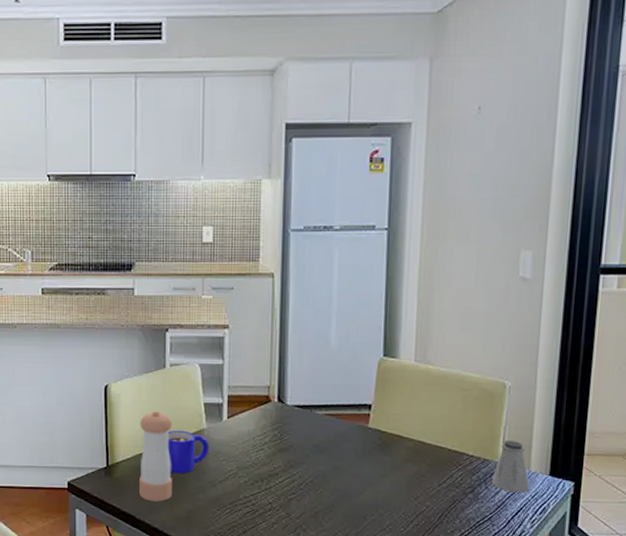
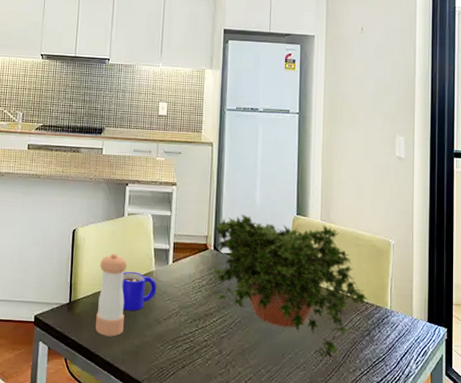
potted plant: none [276,358,473,519] -> present [212,214,368,358]
saltshaker: present [491,439,530,493] -> none [383,289,413,337]

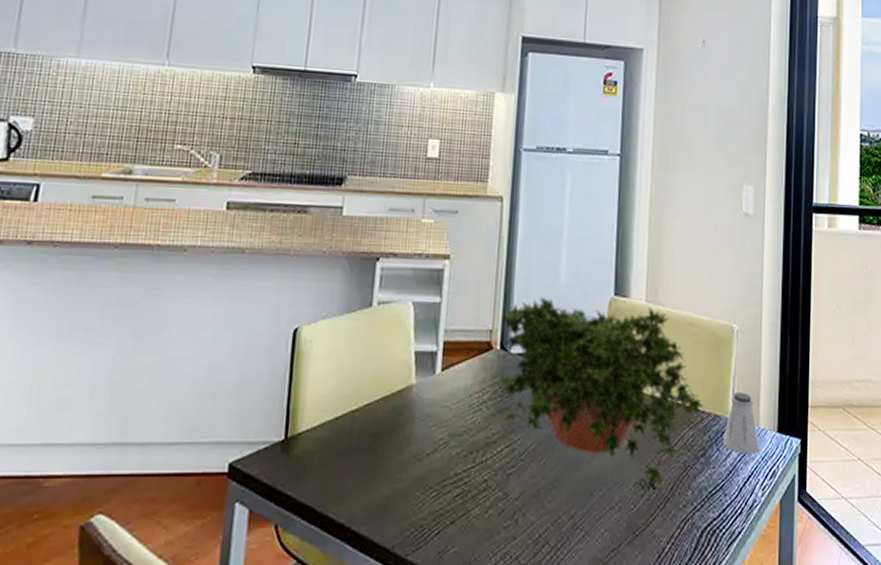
pepper shaker: present [95,253,127,337] -> none [324,361,375,486]
mug: present [121,271,157,311] -> none [365,387,418,446]
saltshaker: none [383,289,413,337] -> present [722,391,760,454]

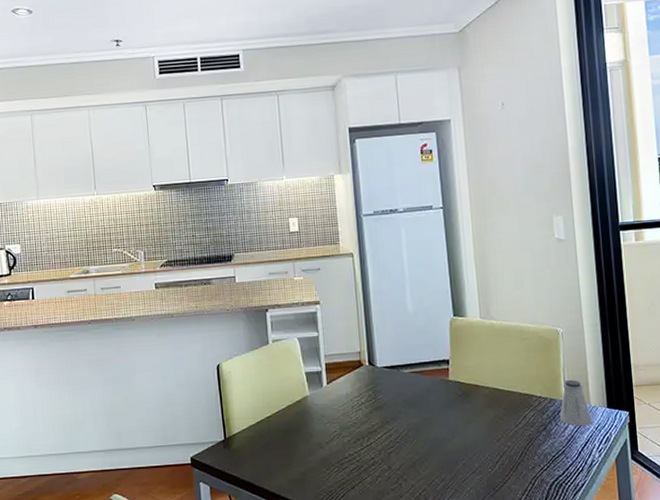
potted plant: present [497,296,704,492] -> none [366,322,540,459]

